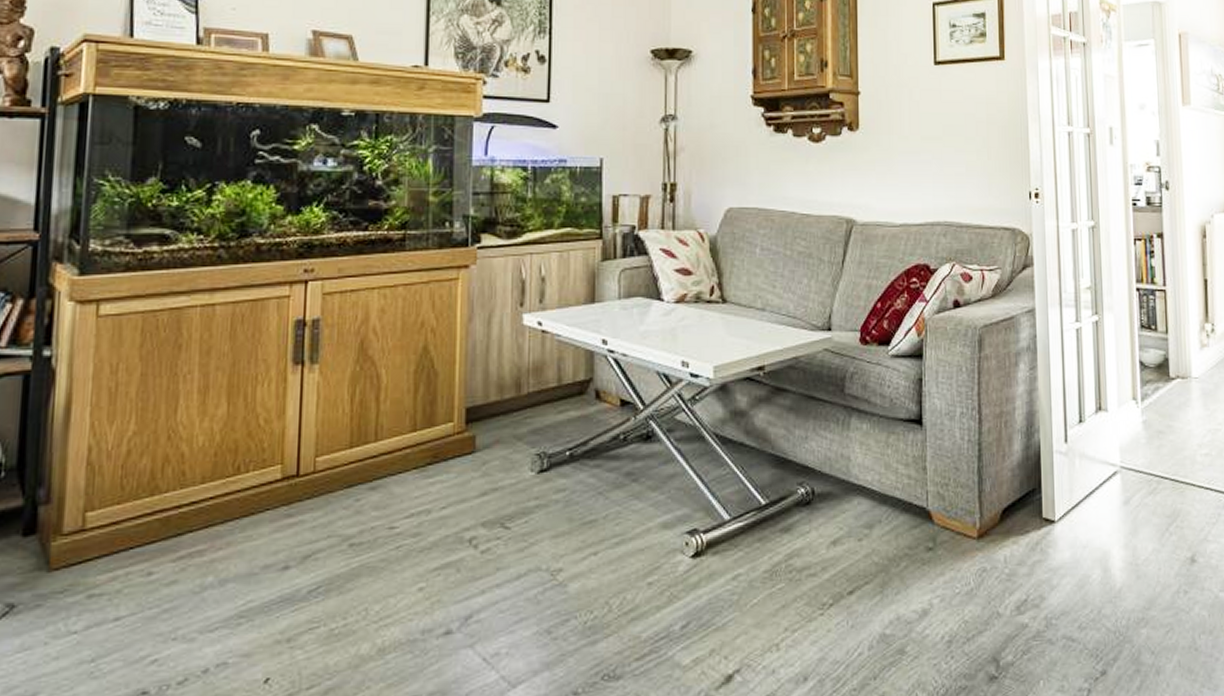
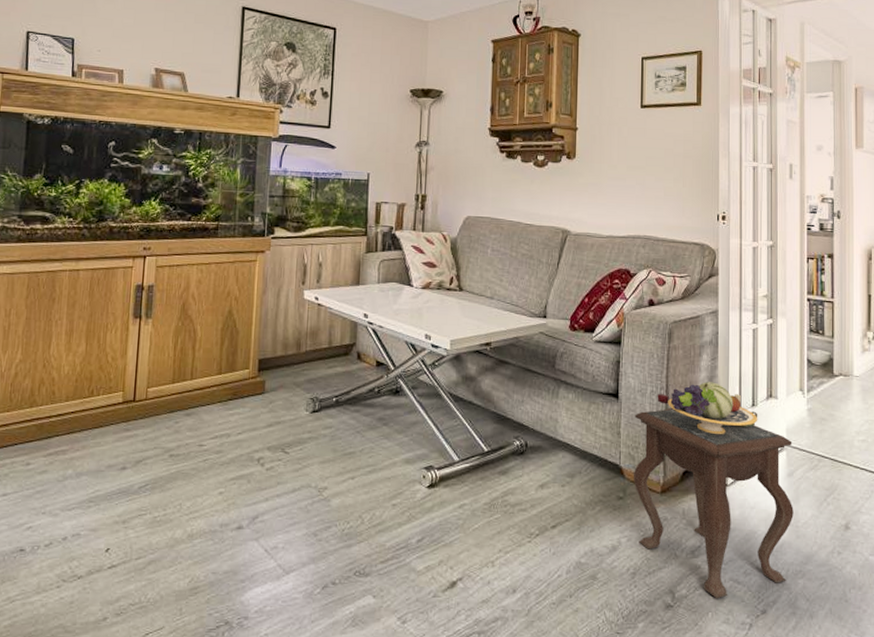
side table: none [943,396,1132,662] -> present [634,382,794,598]

